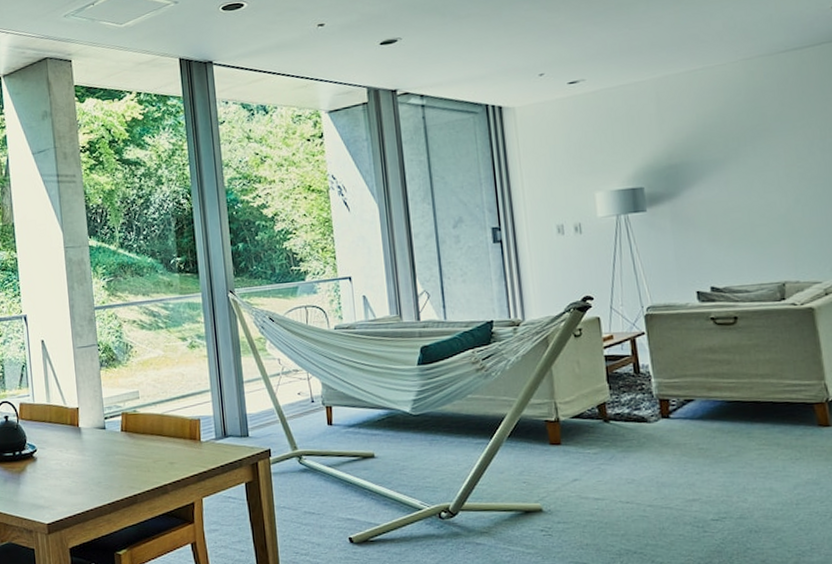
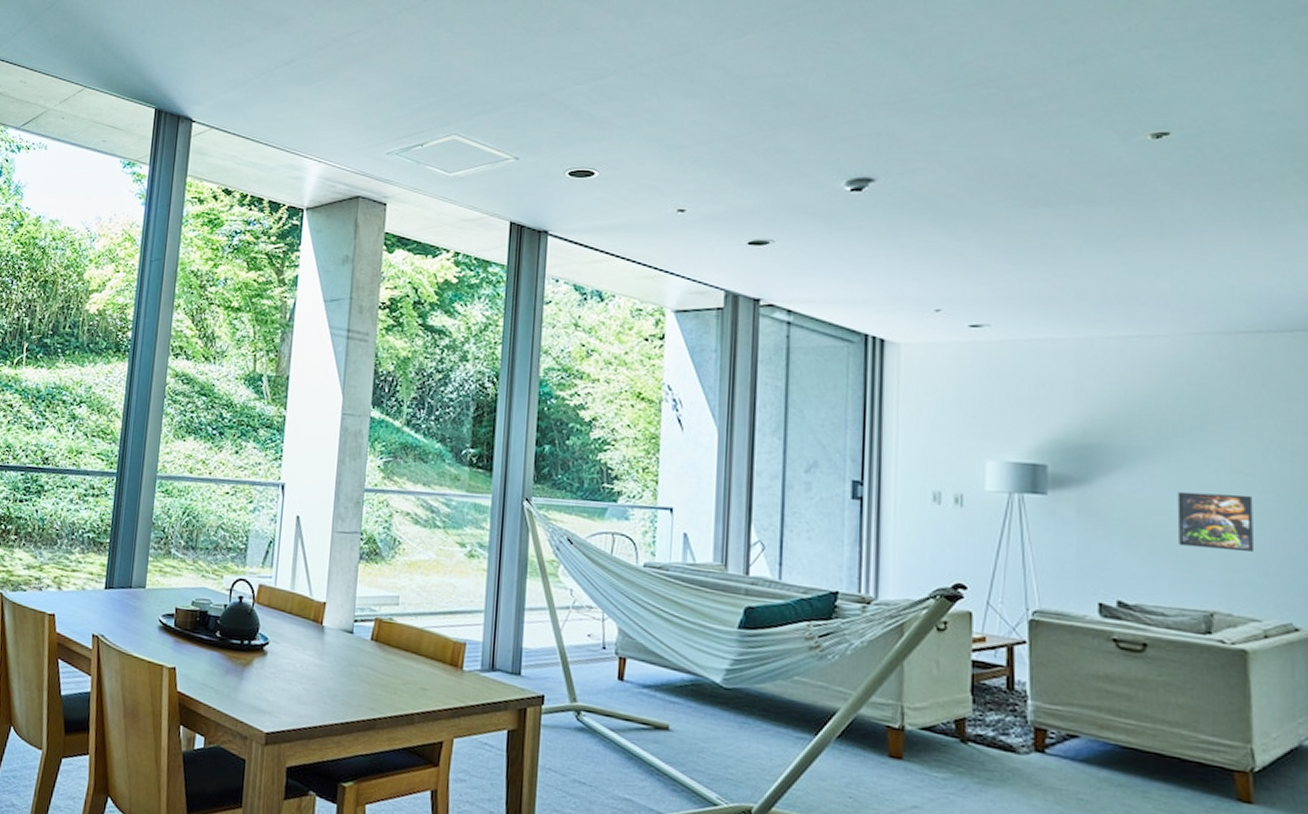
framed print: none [747,183,811,234] -> present [1177,491,1255,553]

